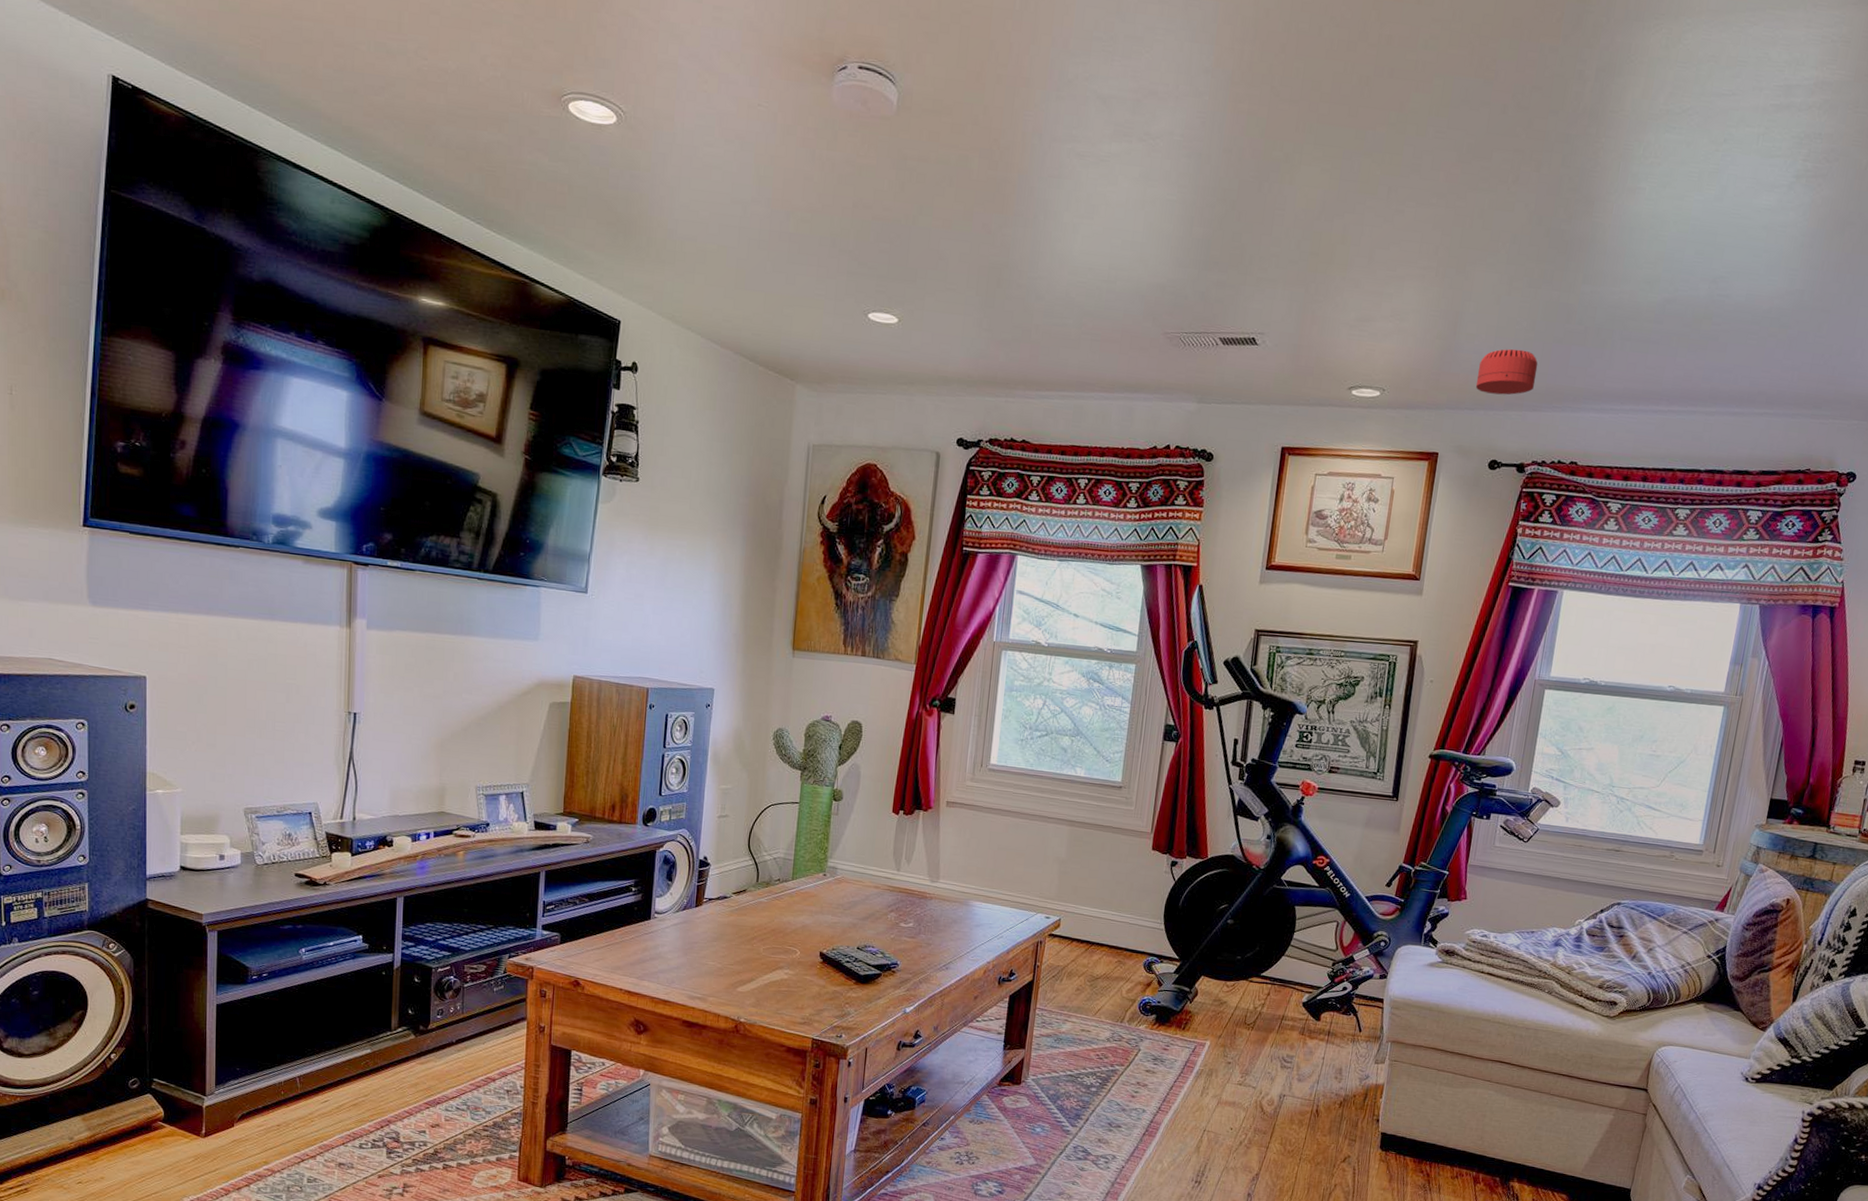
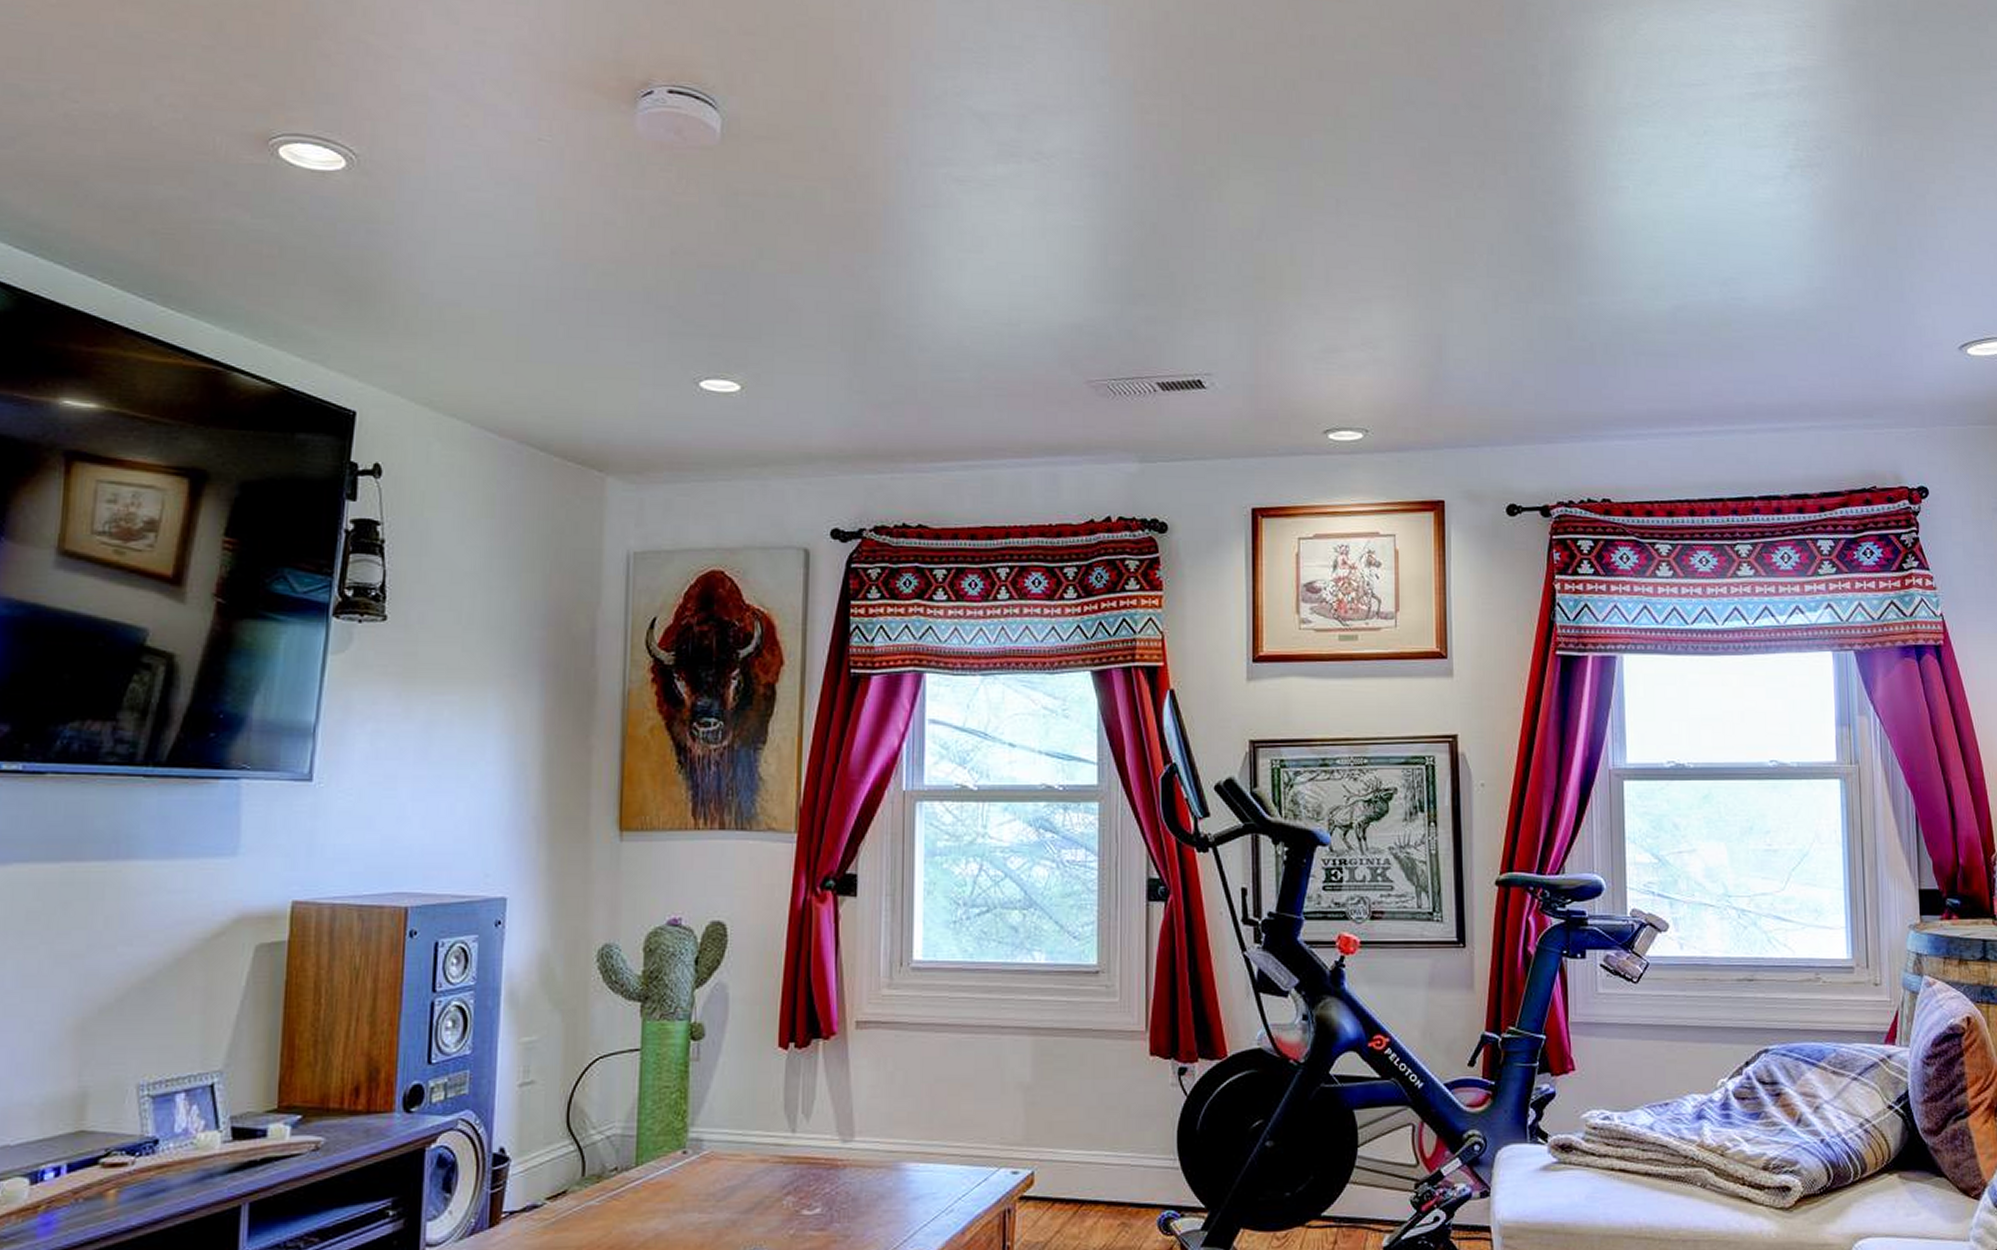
smoke detector: present [1475,349,1538,395] -> none [1475,373,1545,427]

